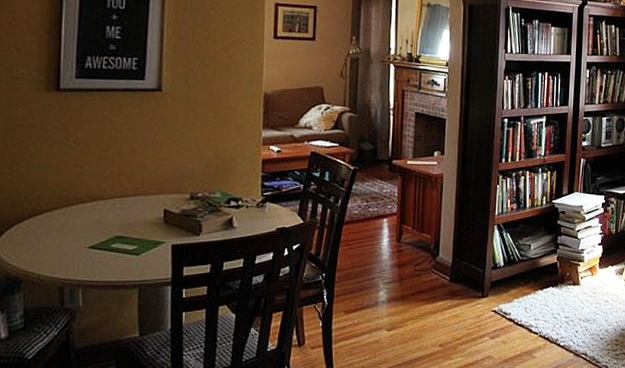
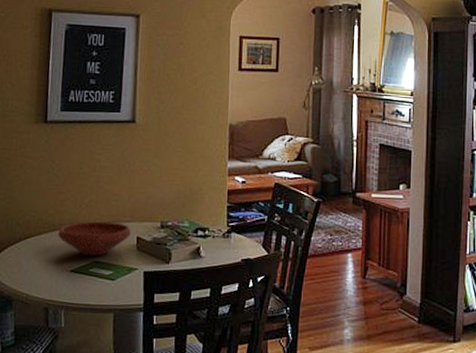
bowl: none [74,194,157,231] -> present [58,221,131,256]

